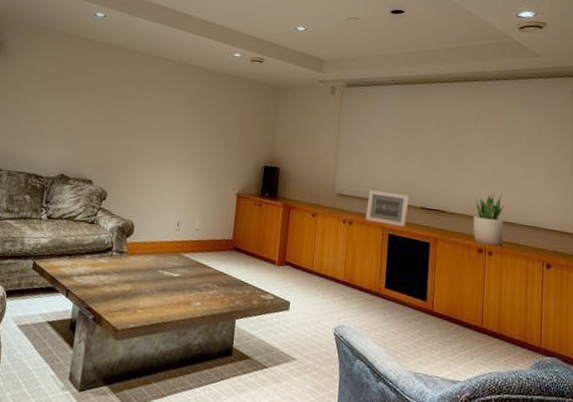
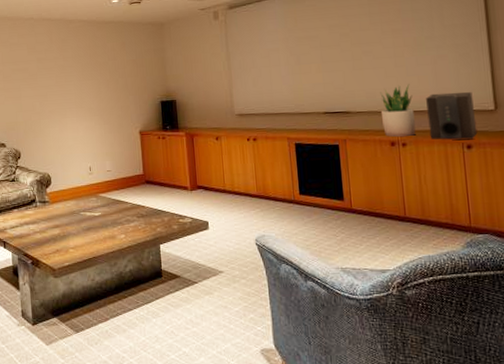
picture frame: present [365,189,409,228] -> none [268,103,312,135]
speaker: none [514,207,558,260] -> present [426,91,478,141]

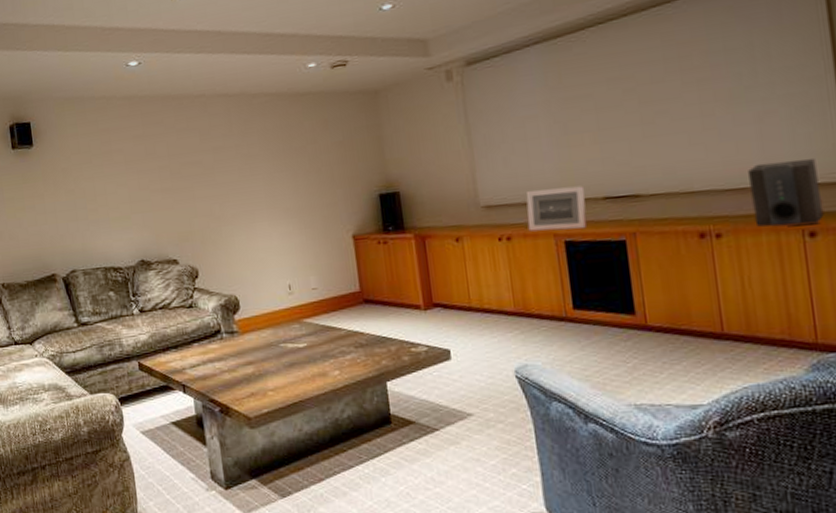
picture frame: none [268,103,312,135] -> present [525,186,588,232]
planter: present [380,84,416,138] -> none [682,152,735,227]

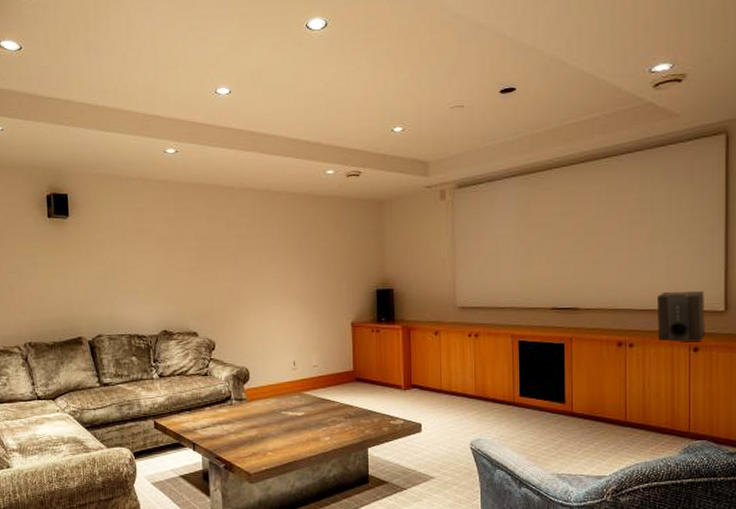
picture frame: present [525,186,588,232] -> none [492,297,538,332]

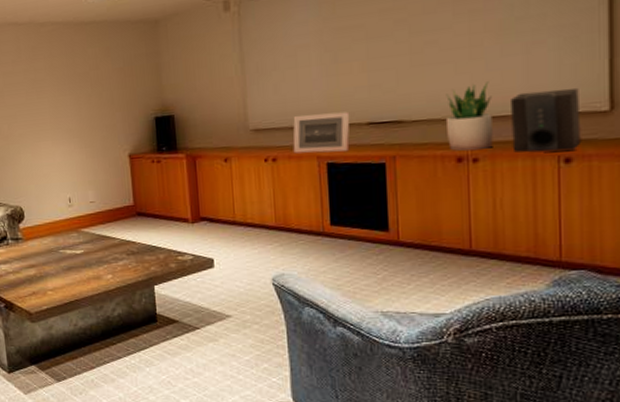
picture frame: none [492,297,538,332] -> present [293,111,350,154]
planter: none [610,280,644,338] -> present [445,81,493,152]

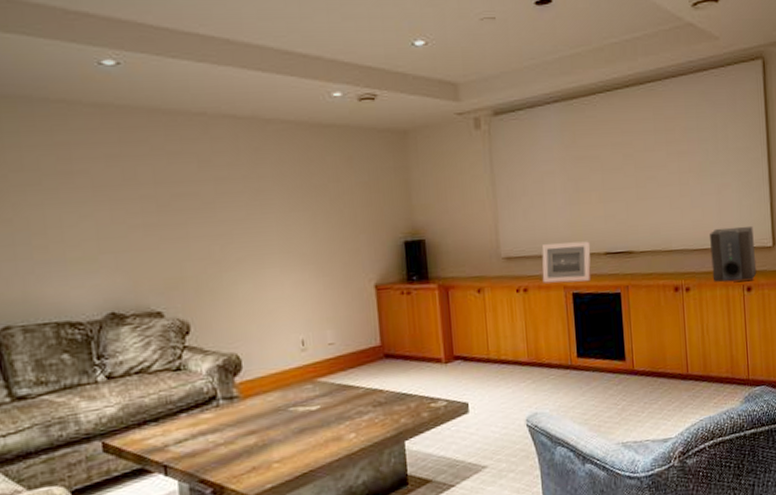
planter: present [445,81,493,152] -> none [664,217,699,281]

